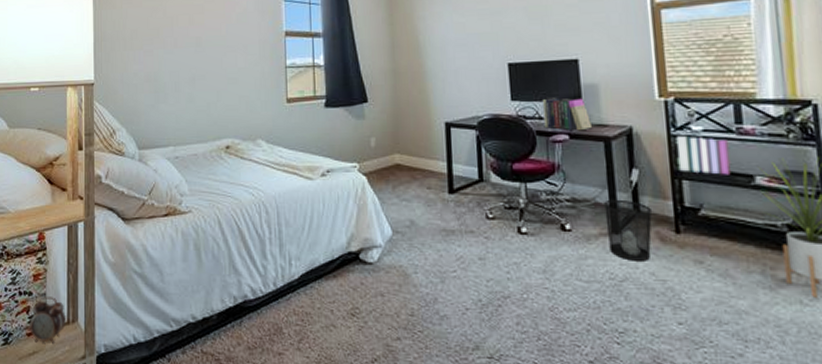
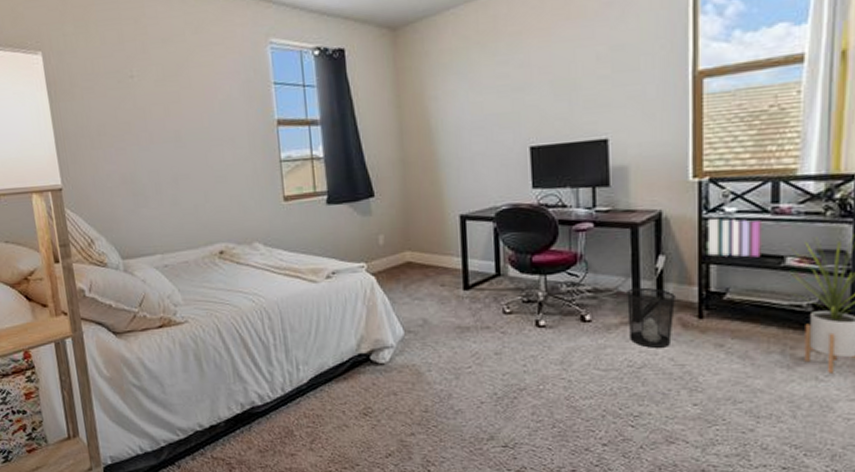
alarm clock: present [30,296,66,343] -> none [28,414,67,458]
books: present [543,97,593,131] -> none [567,182,620,218]

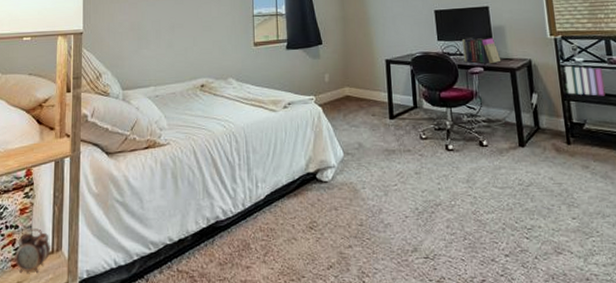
alarm clock: none [28,414,67,458] -> present [15,228,50,273]
books: none [567,182,620,218] -> present [463,37,502,64]
waste bin: present [627,287,677,348] -> none [512,118,550,169]

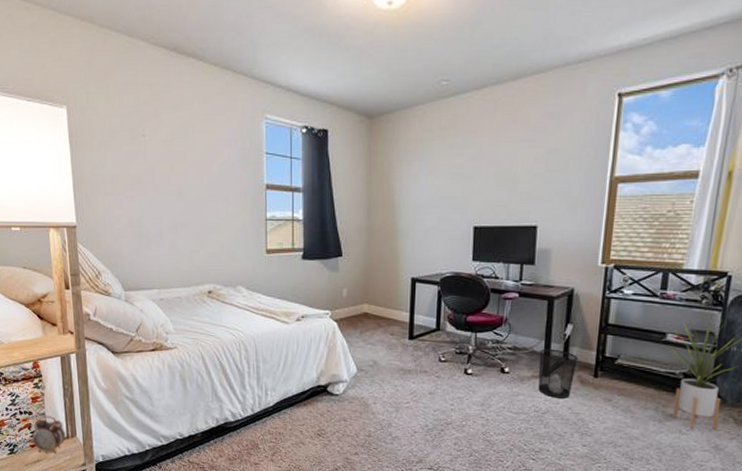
books: present [463,37,502,64] -> none [499,260,541,290]
waste bin: none [512,118,550,169] -> present [538,348,579,398]
books: present [564,65,606,96] -> none [605,297,651,332]

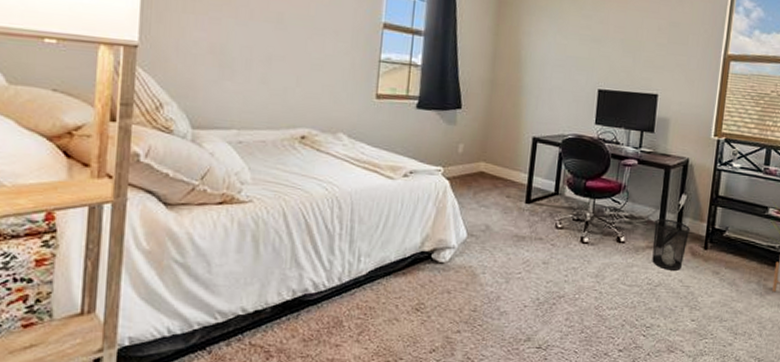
alarm clock: present [32,416,65,453] -> none [27,284,79,336]

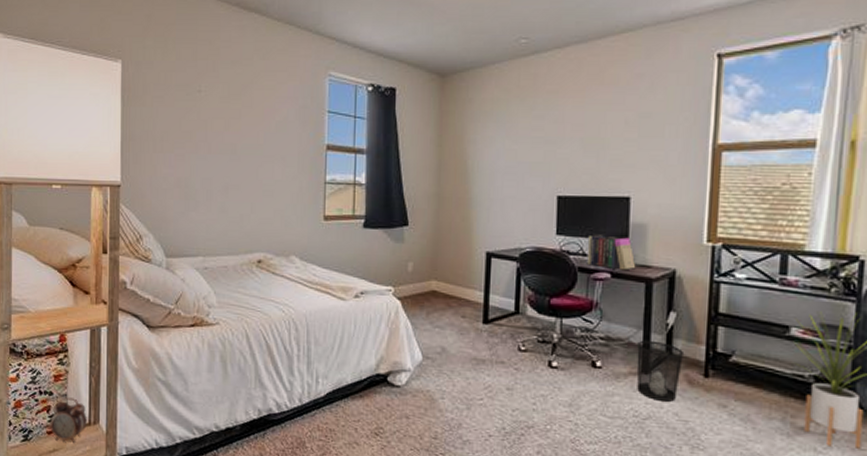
alarm clock: none [27,284,79,336] -> present [50,397,87,443]
books: none [620,125,659,158] -> present [588,234,636,271]

